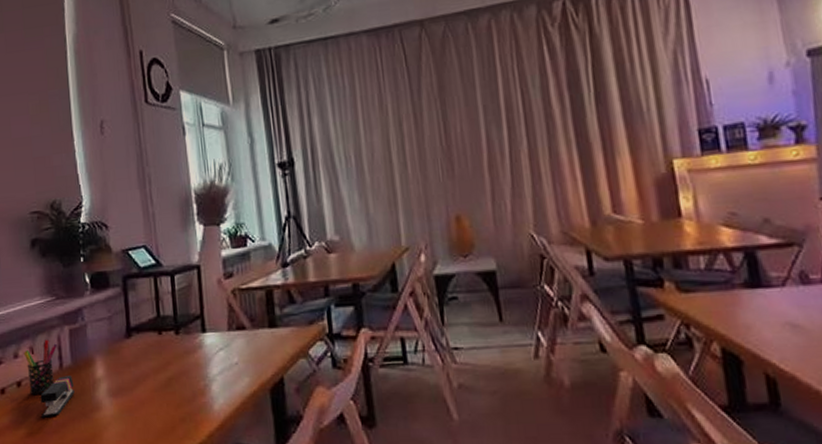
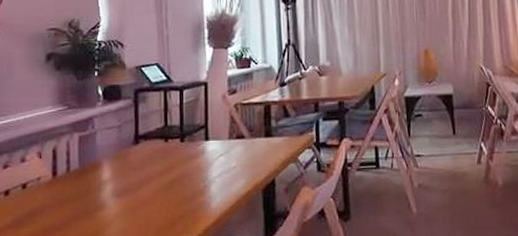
pen holder: present [23,339,58,395] -> none [31,145,67,196]
stapler: present [40,376,76,419] -> none [45,178,81,218]

